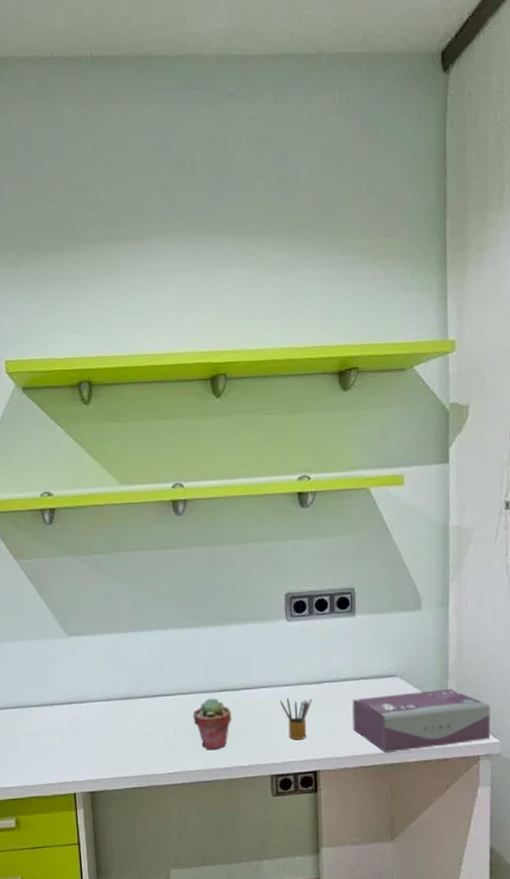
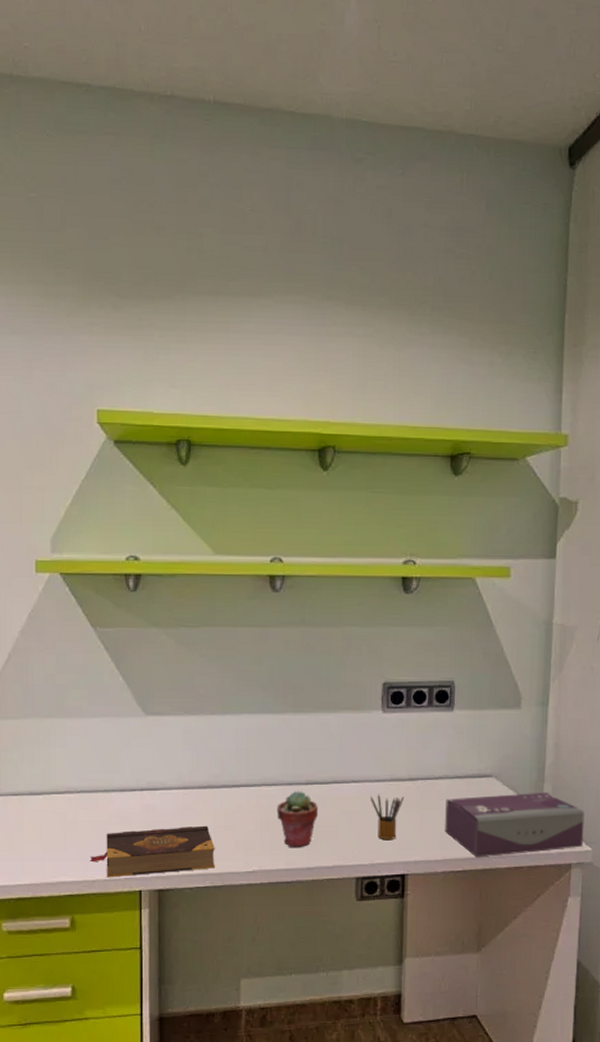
book: none [29,733,140,783] -> present [90,825,215,878]

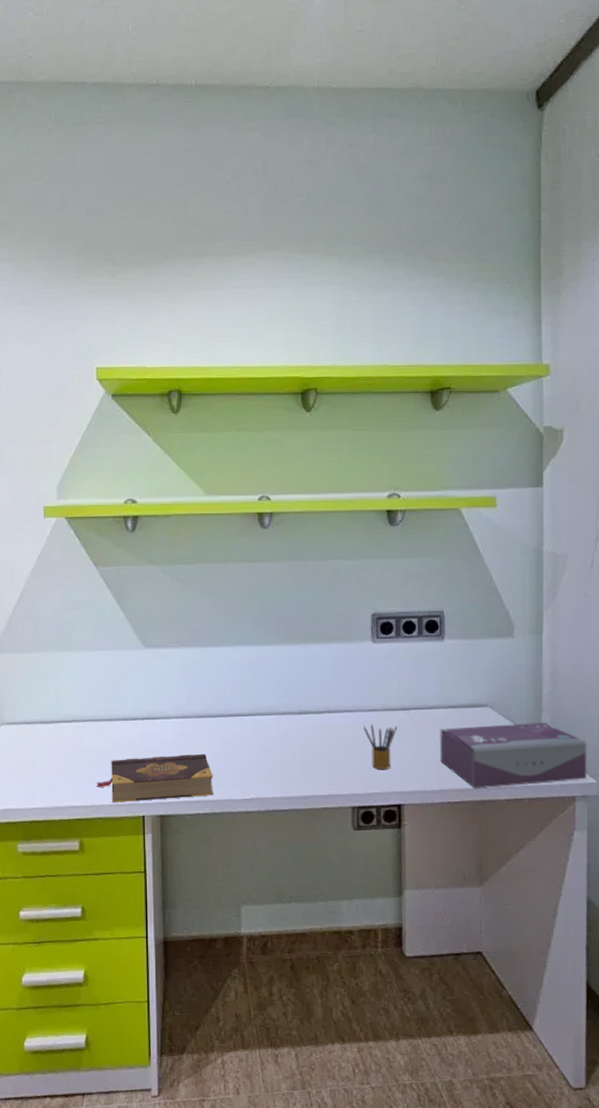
potted succulent: present [276,791,318,848] -> none [271,720,312,777]

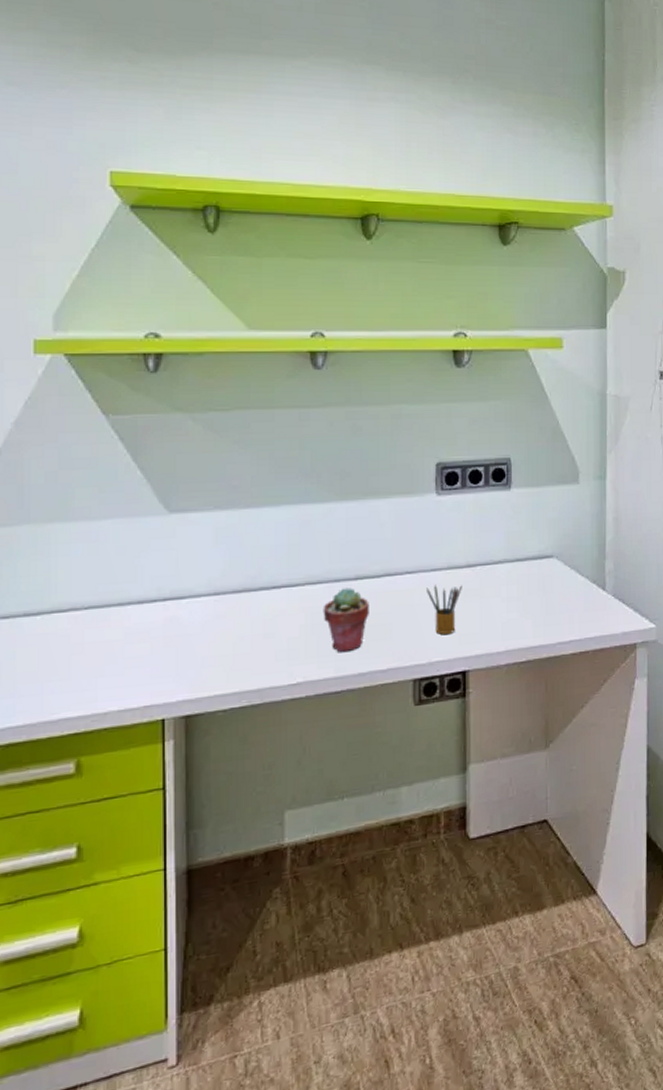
book: present [97,753,213,803] -> none [101,635,252,708]
potted succulent: none [271,720,312,777] -> present [323,587,369,653]
tissue box: present [440,722,587,789] -> none [506,569,647,646]

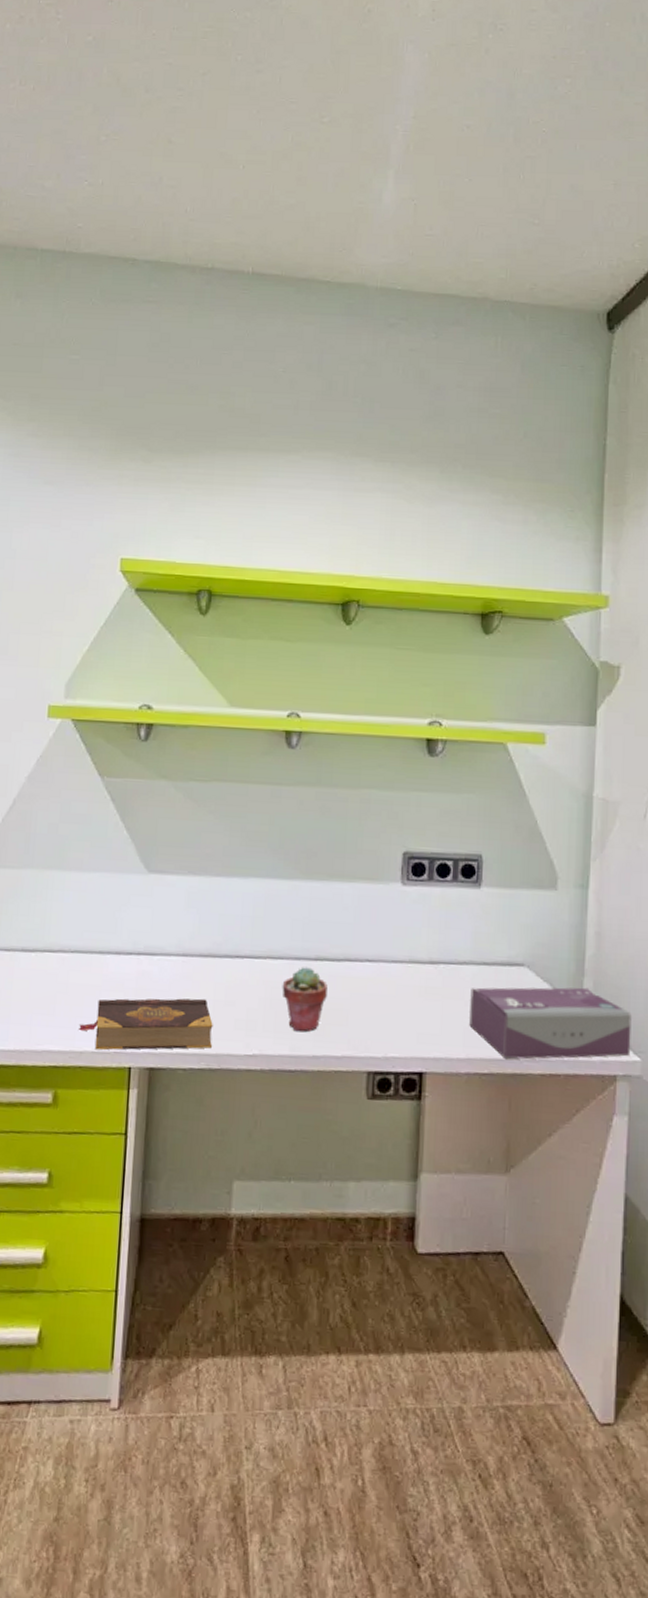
book: none [101,635,252,708] -> present [79,998,213,1051]
pencil box: present [427,584,462,634] -> none [386,976,424,1030]
tissue box: none [506,569,647,646] -> present [469,987,632,1060]

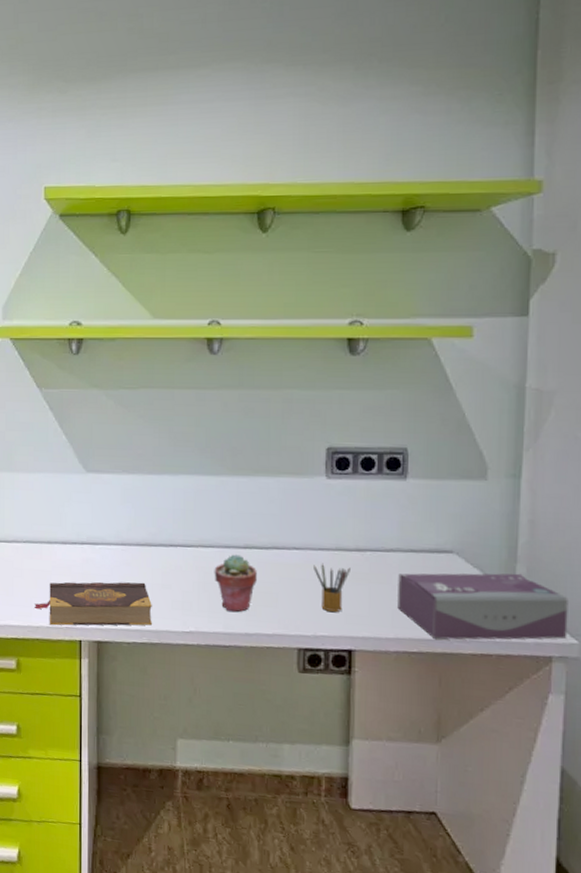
pencil box: none [386,976,424,1030] -> present [314,563,350,612]

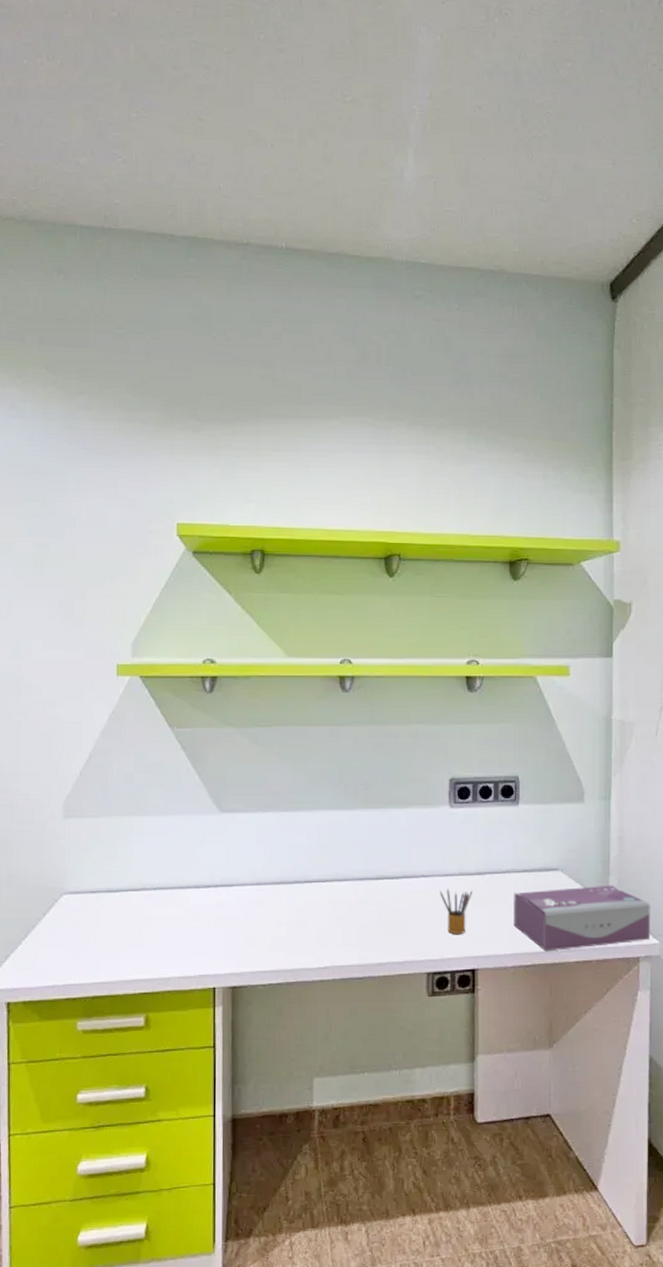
book: present [35,581,152,626] -> none [165,921,288,975]
potted succulent: present [214,554,257,613] -> none [348,886,388,944]

